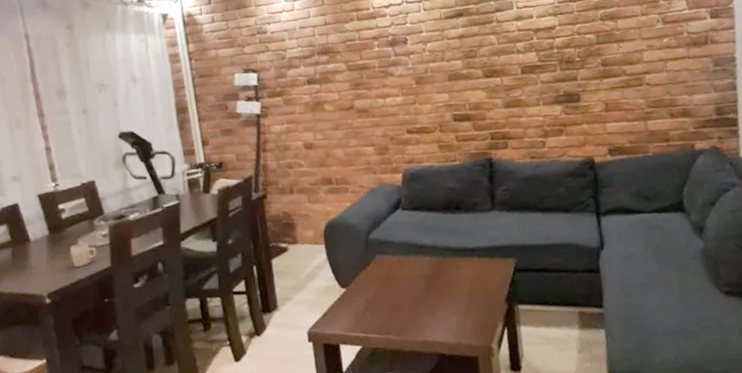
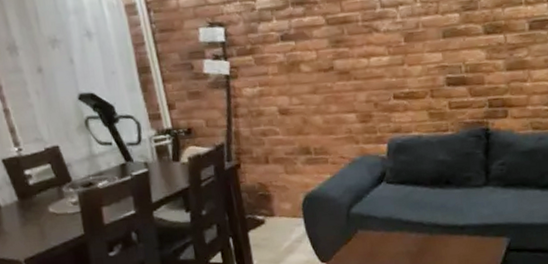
mug: present [69,243,97,267] -> none [40,210,69,234]

